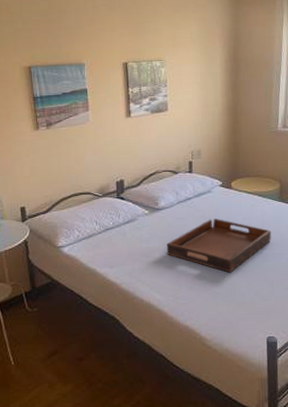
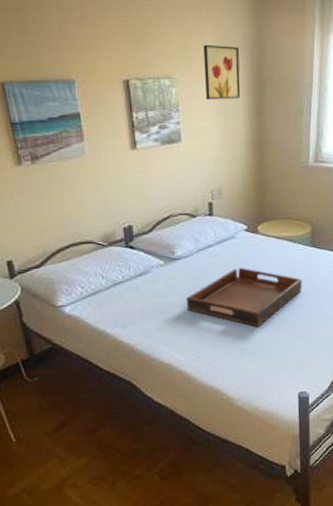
wall art: none [189,33,219,77] -> present [203,44,241,100]

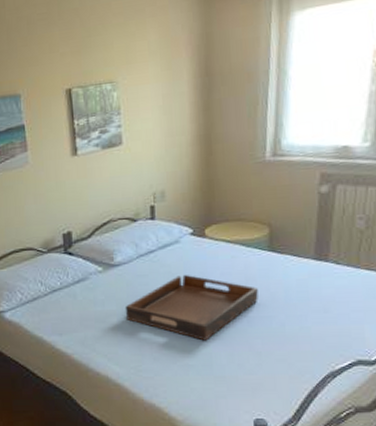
wall art: present [203,44,241,100] -> none [146,42,186,101]

